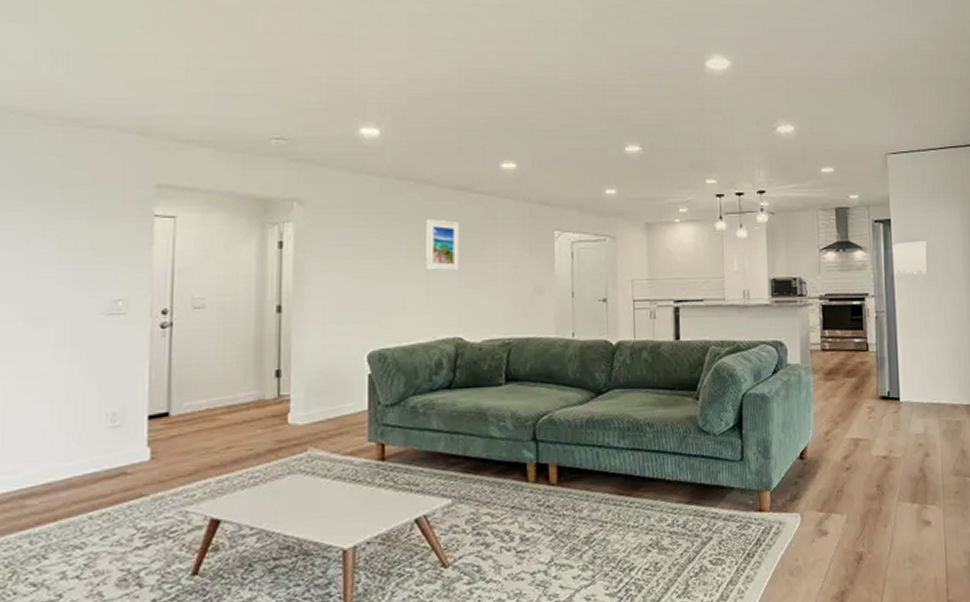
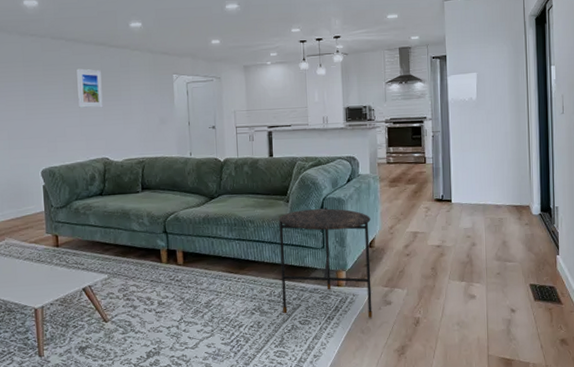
side table: none [685,406,804,554] -> present [278,207,373,318]

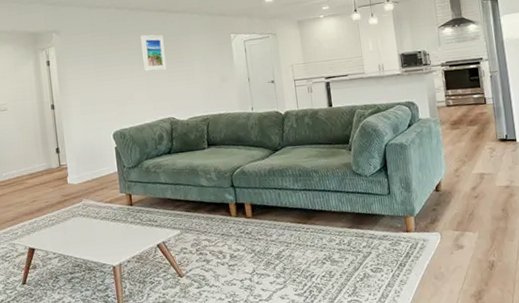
side table: present [278,207,373,318] -> none [342,153,445,263]

